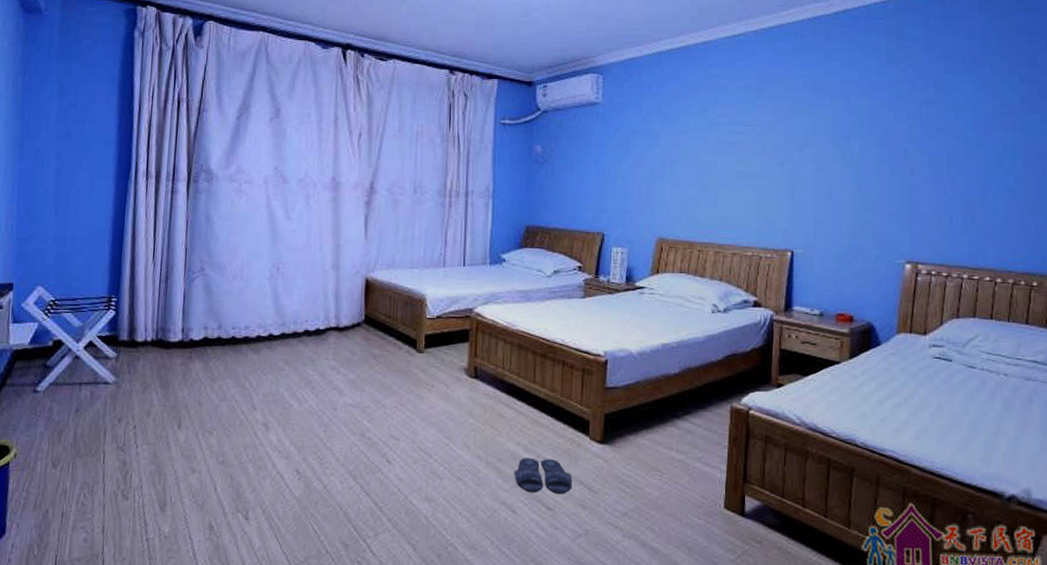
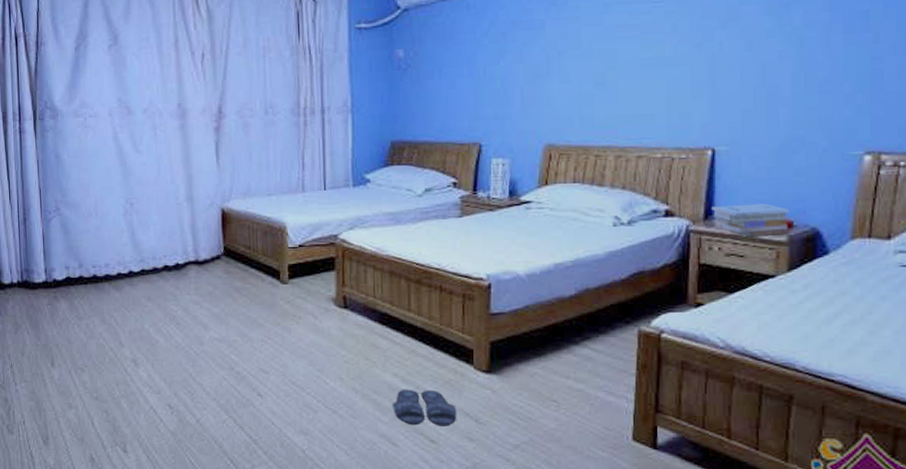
books: none [790,299,851,328] -> present [711,204,790,237]

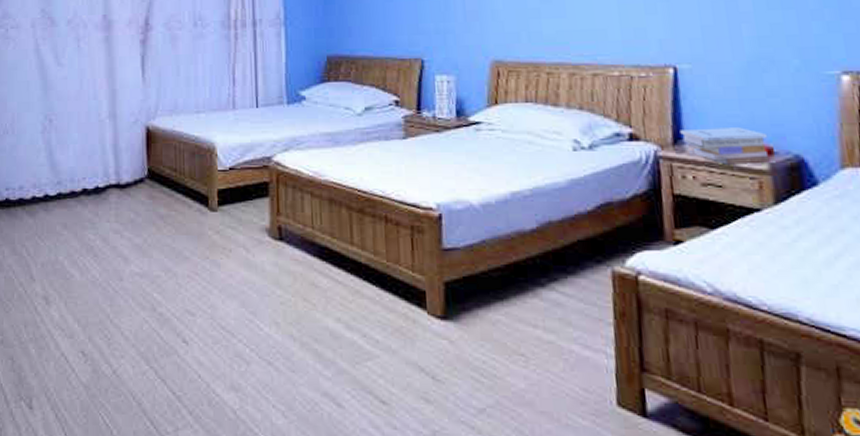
slippers: present [392,389,457,426] -> none [335,337,411,384]

